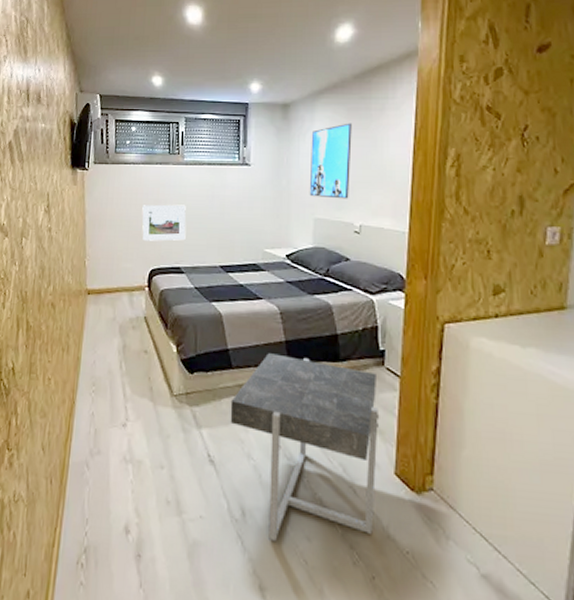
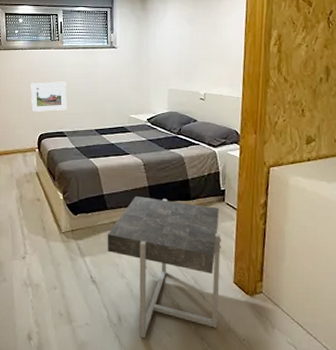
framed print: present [309,123,352,199] -> none [164,12,197,73]

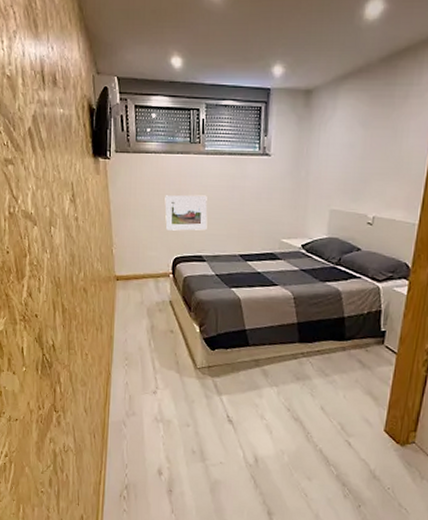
side table: present [107,196,222,339] -> none [246,333,376,481]

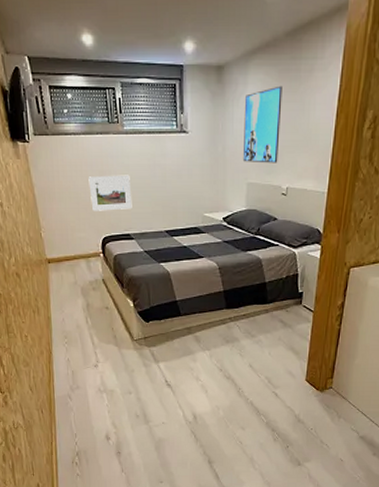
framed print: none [326,111,374,191] -> present [242,85,282,163]

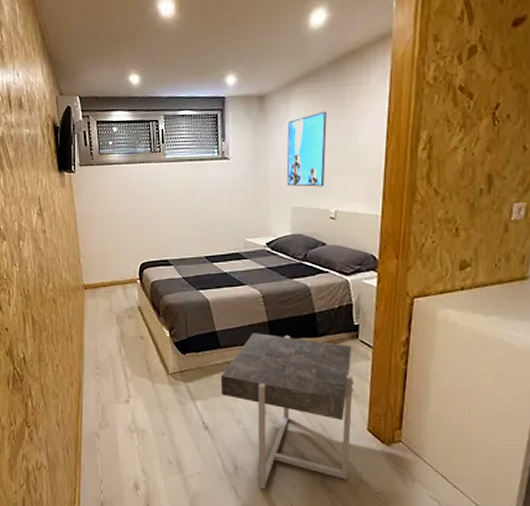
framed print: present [88,175,132,211] -> none [129,201,172,237]
side table: none [181,301,297,433] -> present [220,333,354,490]

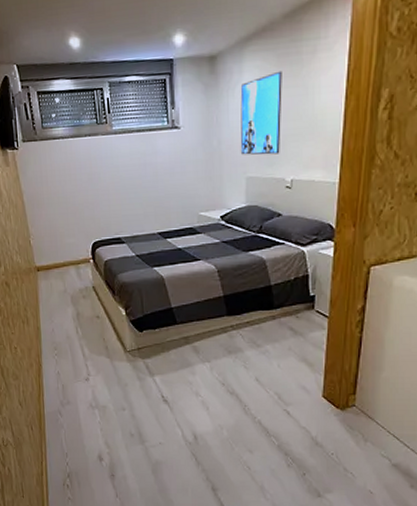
side table: present [220,333,354,490] -> none [178,308,310,456]

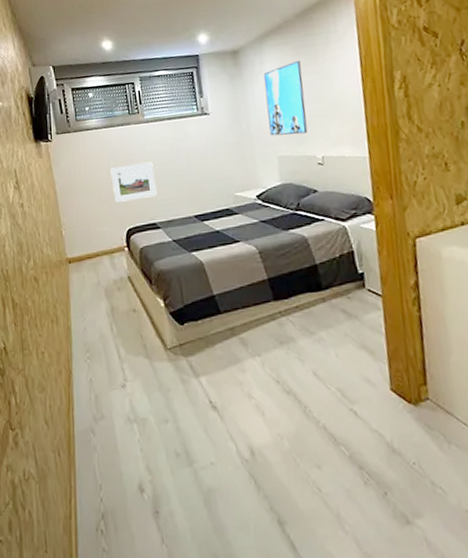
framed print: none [77,176,123,216] -> present [110,161,157,203]

